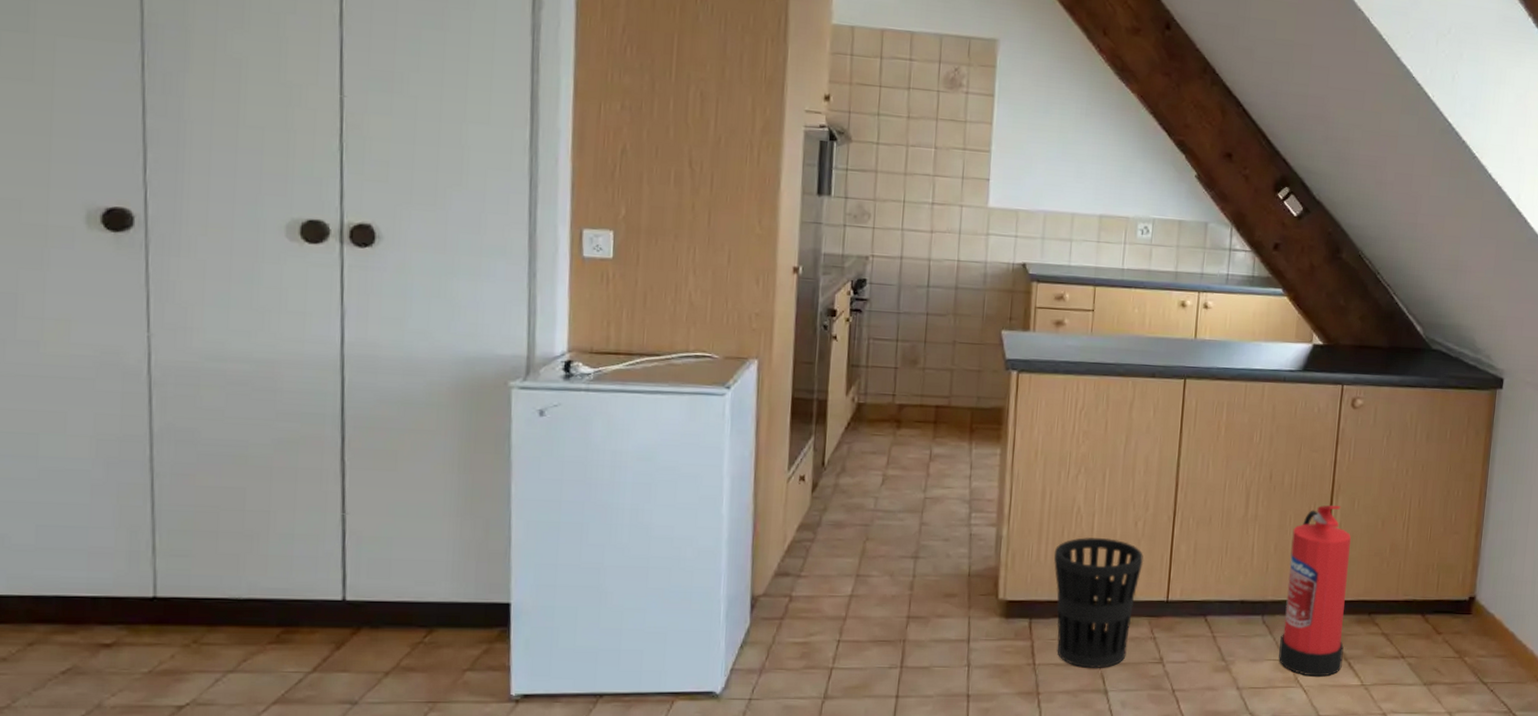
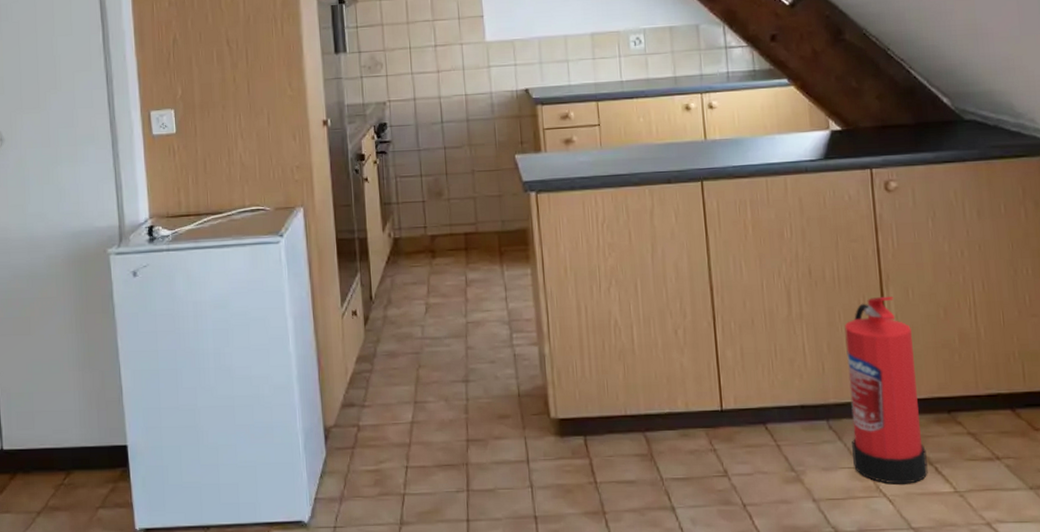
wastebasket: present [1053,537,1144,668] -> none [598,349,691,484]

